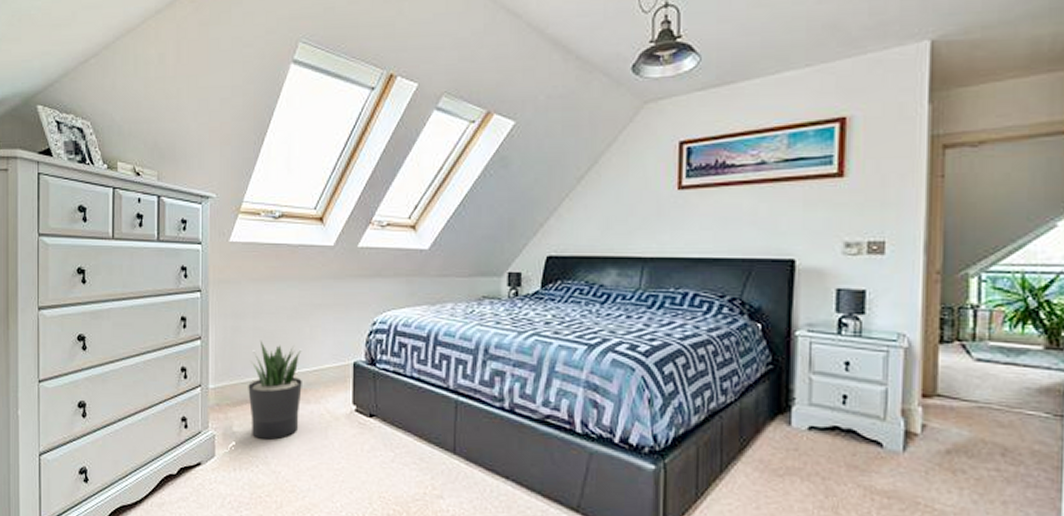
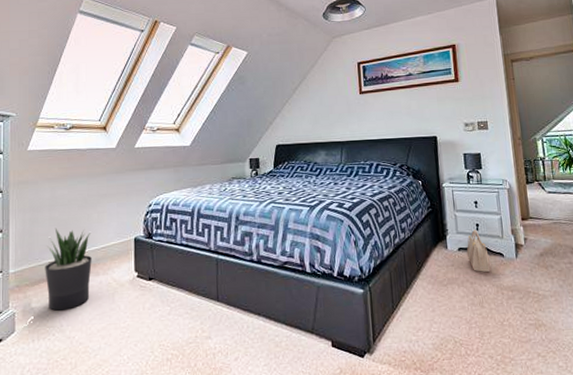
handbag: none [821,403,858,466] -> present [466,230,491,272]

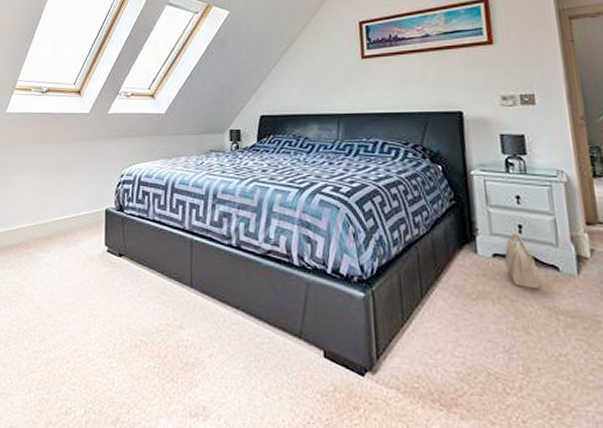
planter: present [45,227,92,311] -> none [18,192,63,279]

